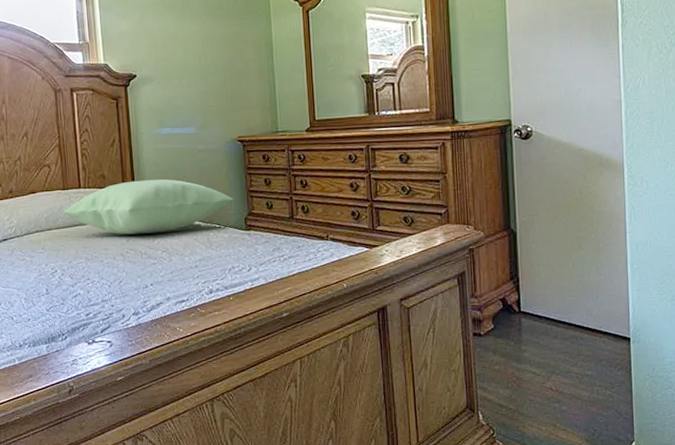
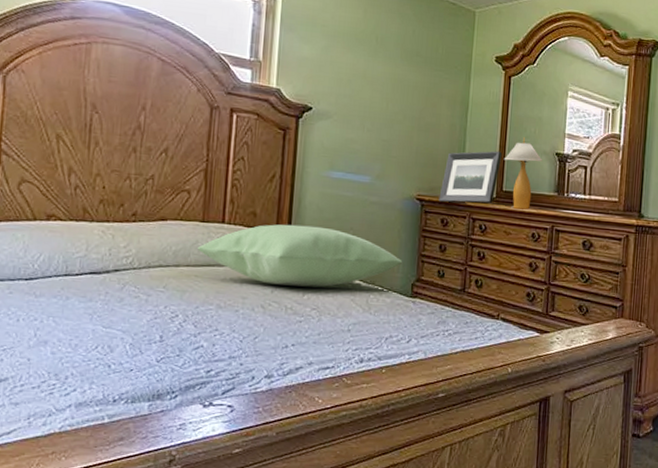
picture frame: none [257,83,311,140] -> present [438,151,503,204]
table lamp: none [312,66,350,135] -> present [503,137,543,210]

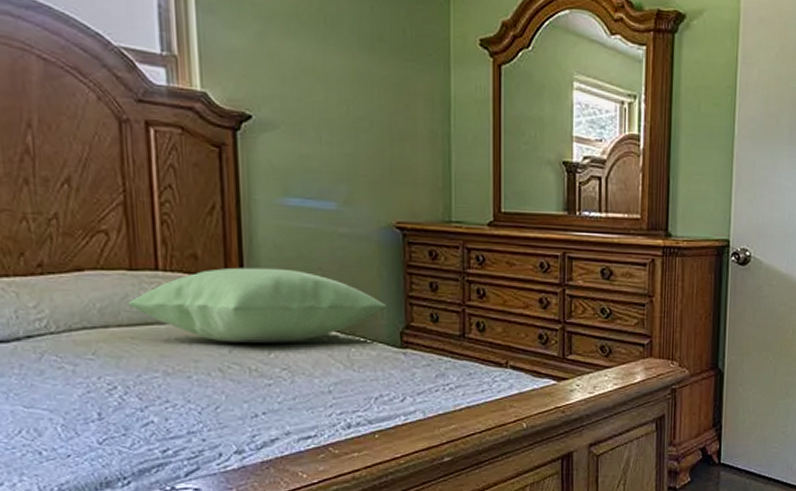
picture frame: present [438,151,503,204] -> none [423,162,498,231]
table lamp: present [503,137,543,210] -> none [499,143,548,234]

